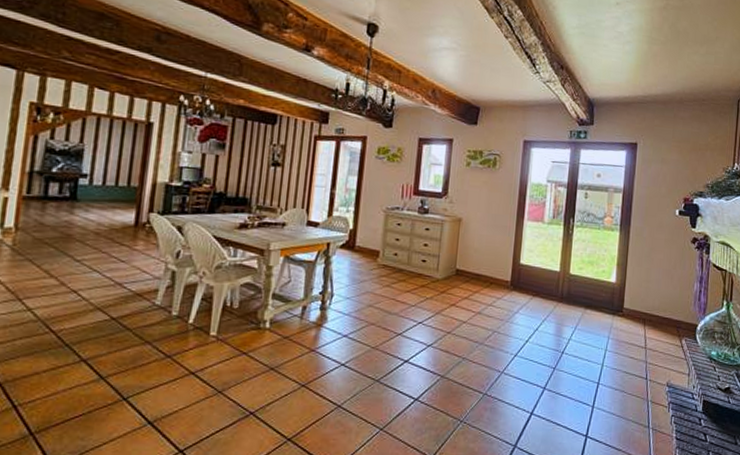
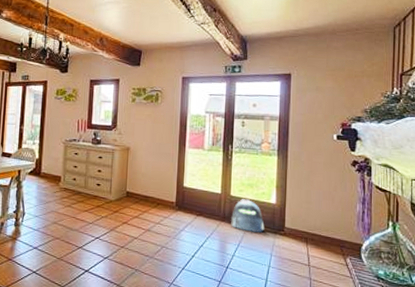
backpack: none [569,277,603,314] -> present [231,199,265,233]

